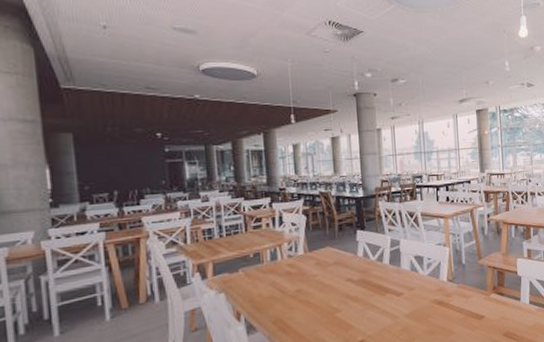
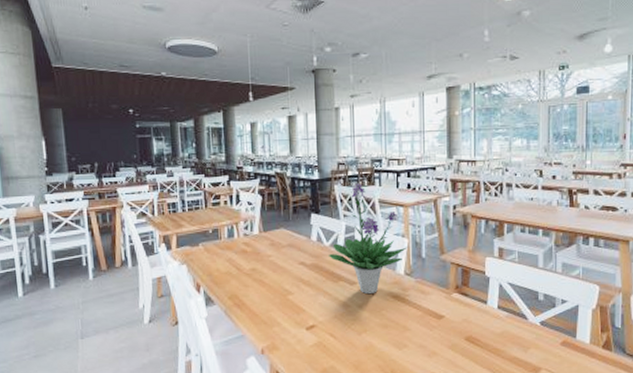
potted plant: none [375,198,449,304] -> present [329,183,407,295]

